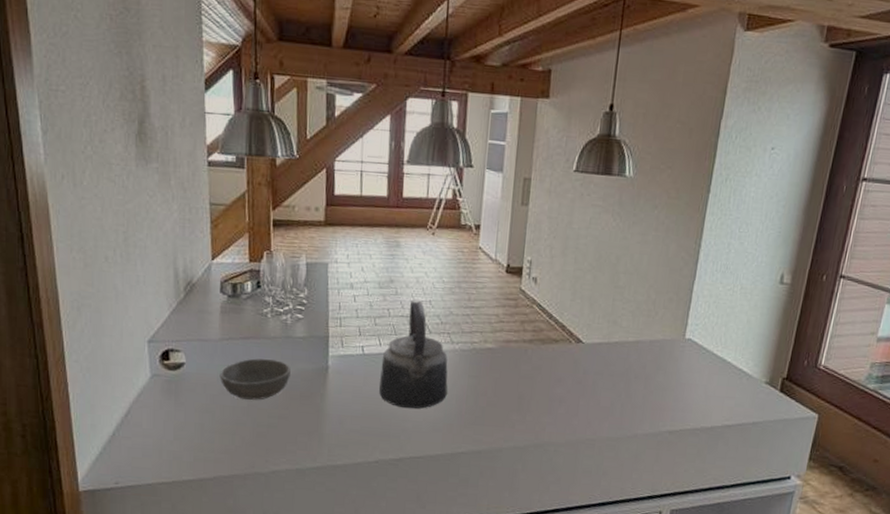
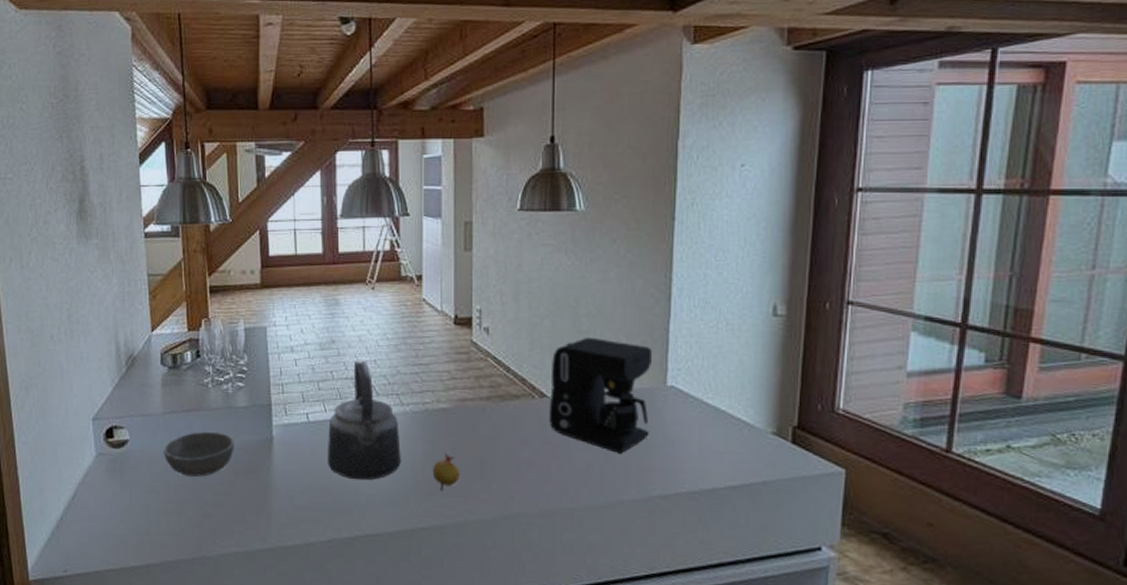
fruit: none [475,388,499,421] -> present [432,453,460,491]
coffee maker: none [581,291,676,394] -> present [548,337,652,453]

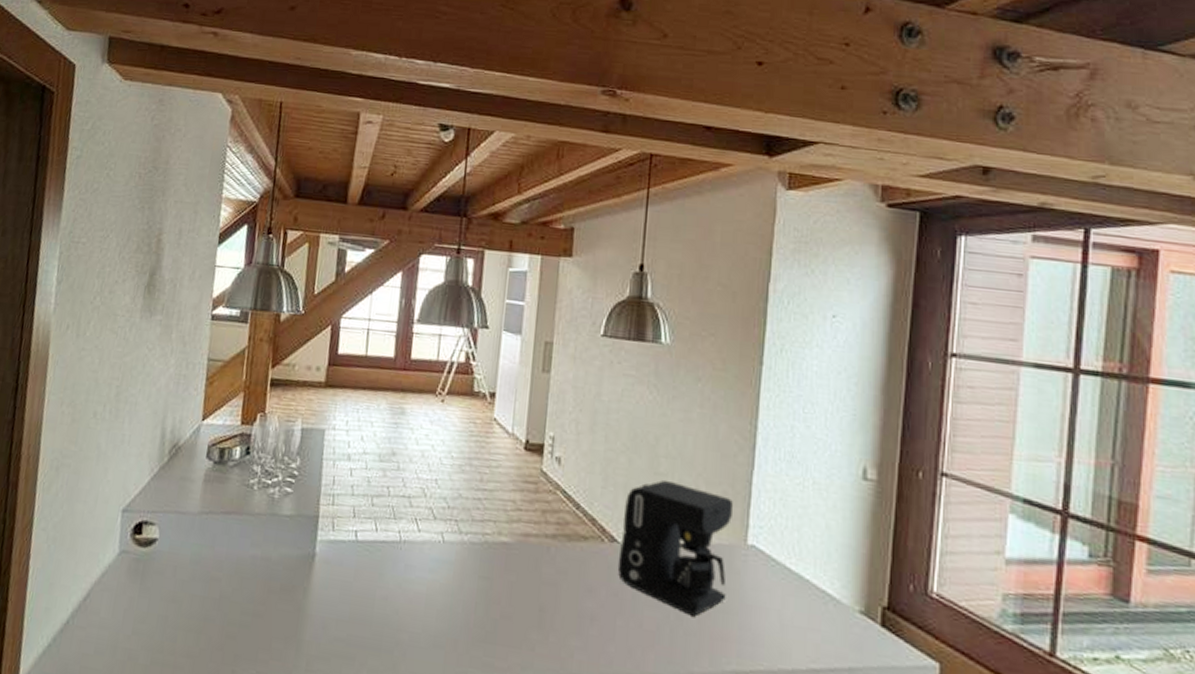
bowl: present [163,431,234,477] -> none [193,538,273,591]
kettle: present [328,360,401,480] -> none [371,478,454,616]
fruit: present [432,453,460,491] -> none [485,594,516,638]

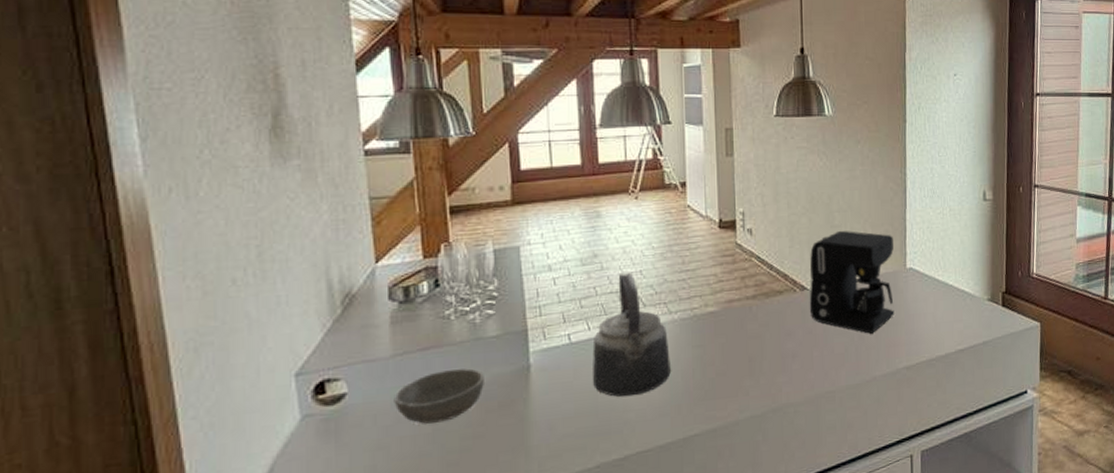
bowl: none [193,538,273,591] -> present [394,368,484,424]
kettle: none [371,478,454,616] -> present [592,272,671,397]

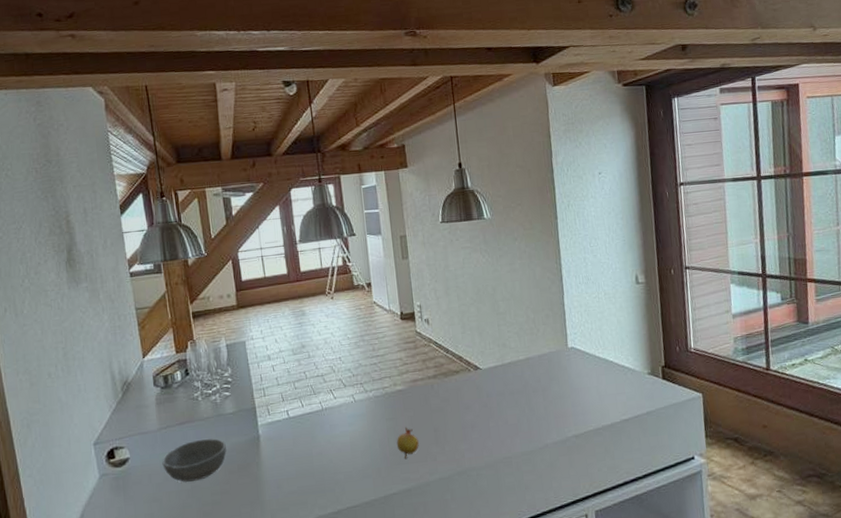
kettle: present [592,272,671,397] -> none [306,358,370,462]
fruit: none [702,356,730,395] -> present [396,427,419,460]
coffee maker: present [809,230,894,334] -> none [480,316,560,406]

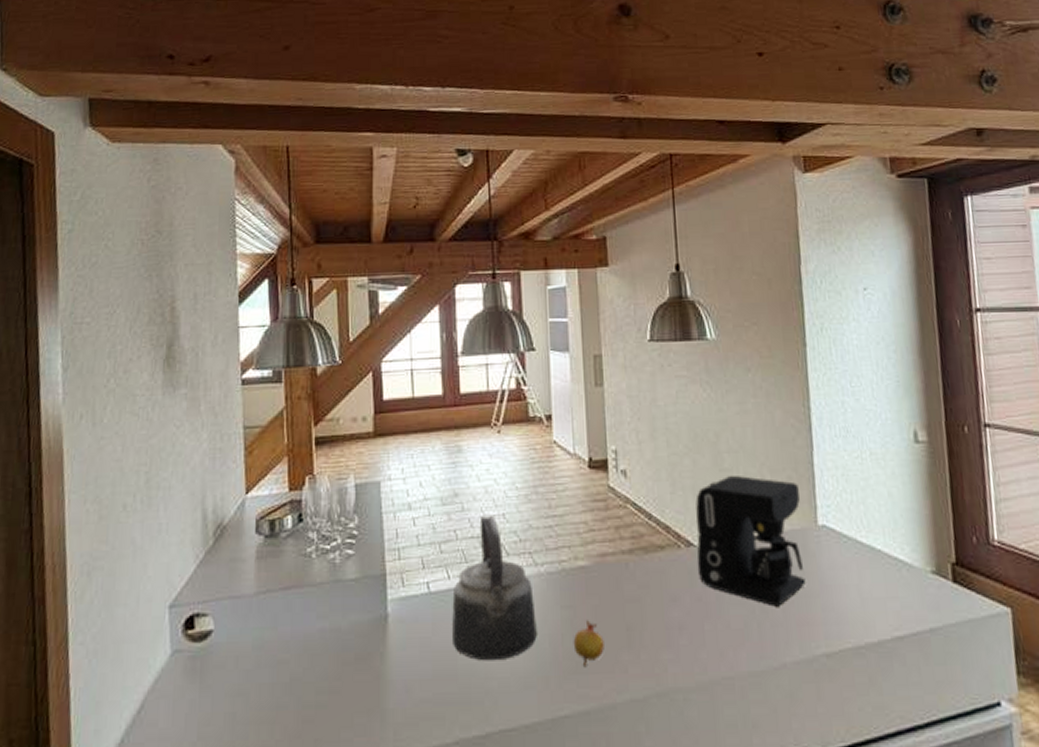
bowl: present [162,438,226,482] -> none [255,612,342,672]
kettle: none [306,358,370,462] -> present [452,515,537,661]
coffee maker: none [480,316,560,406] -> present [695,475,806,607]

